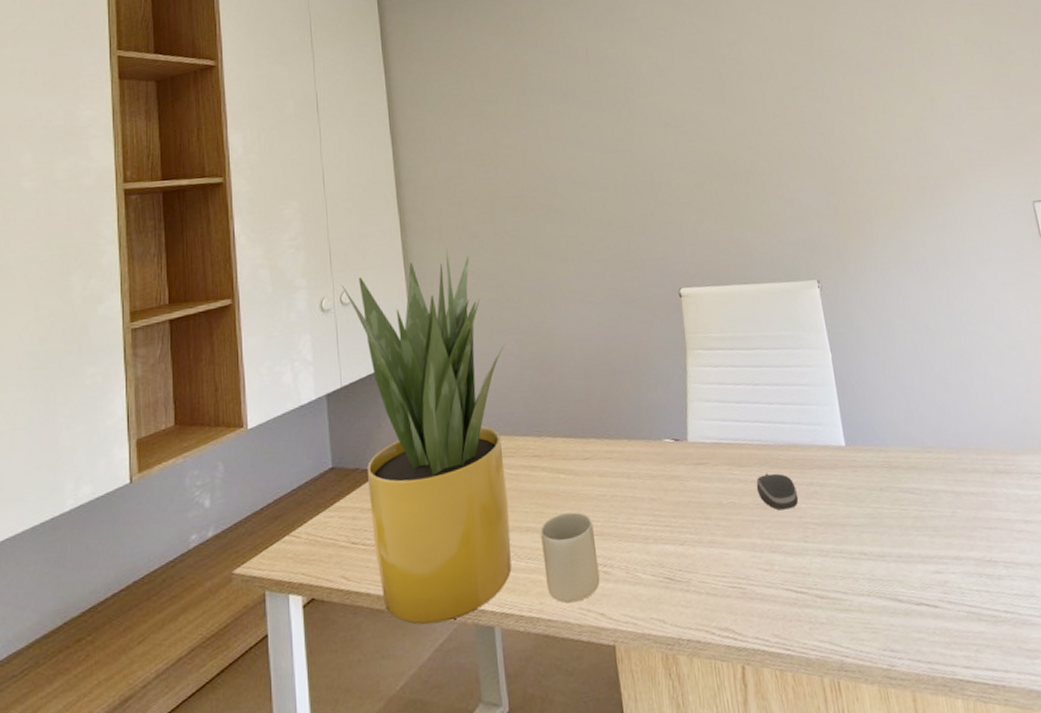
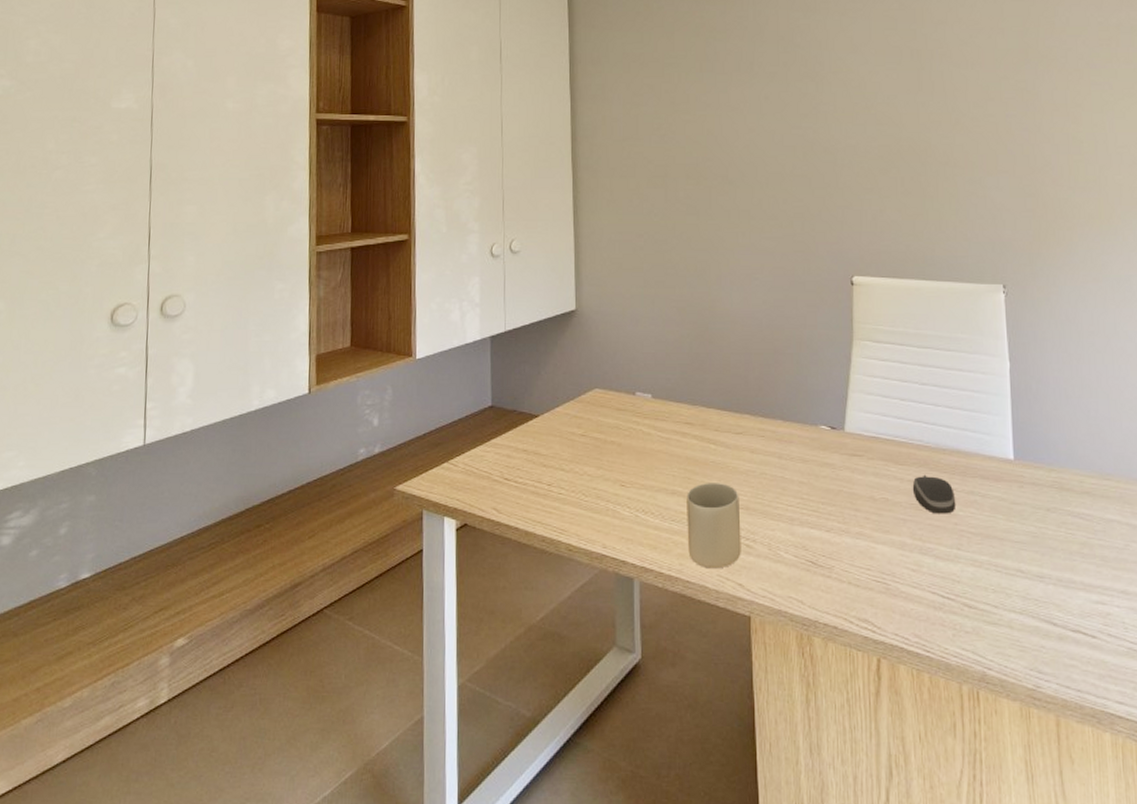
planter: present [341,249,512,625] -> none [511,209,668,566]

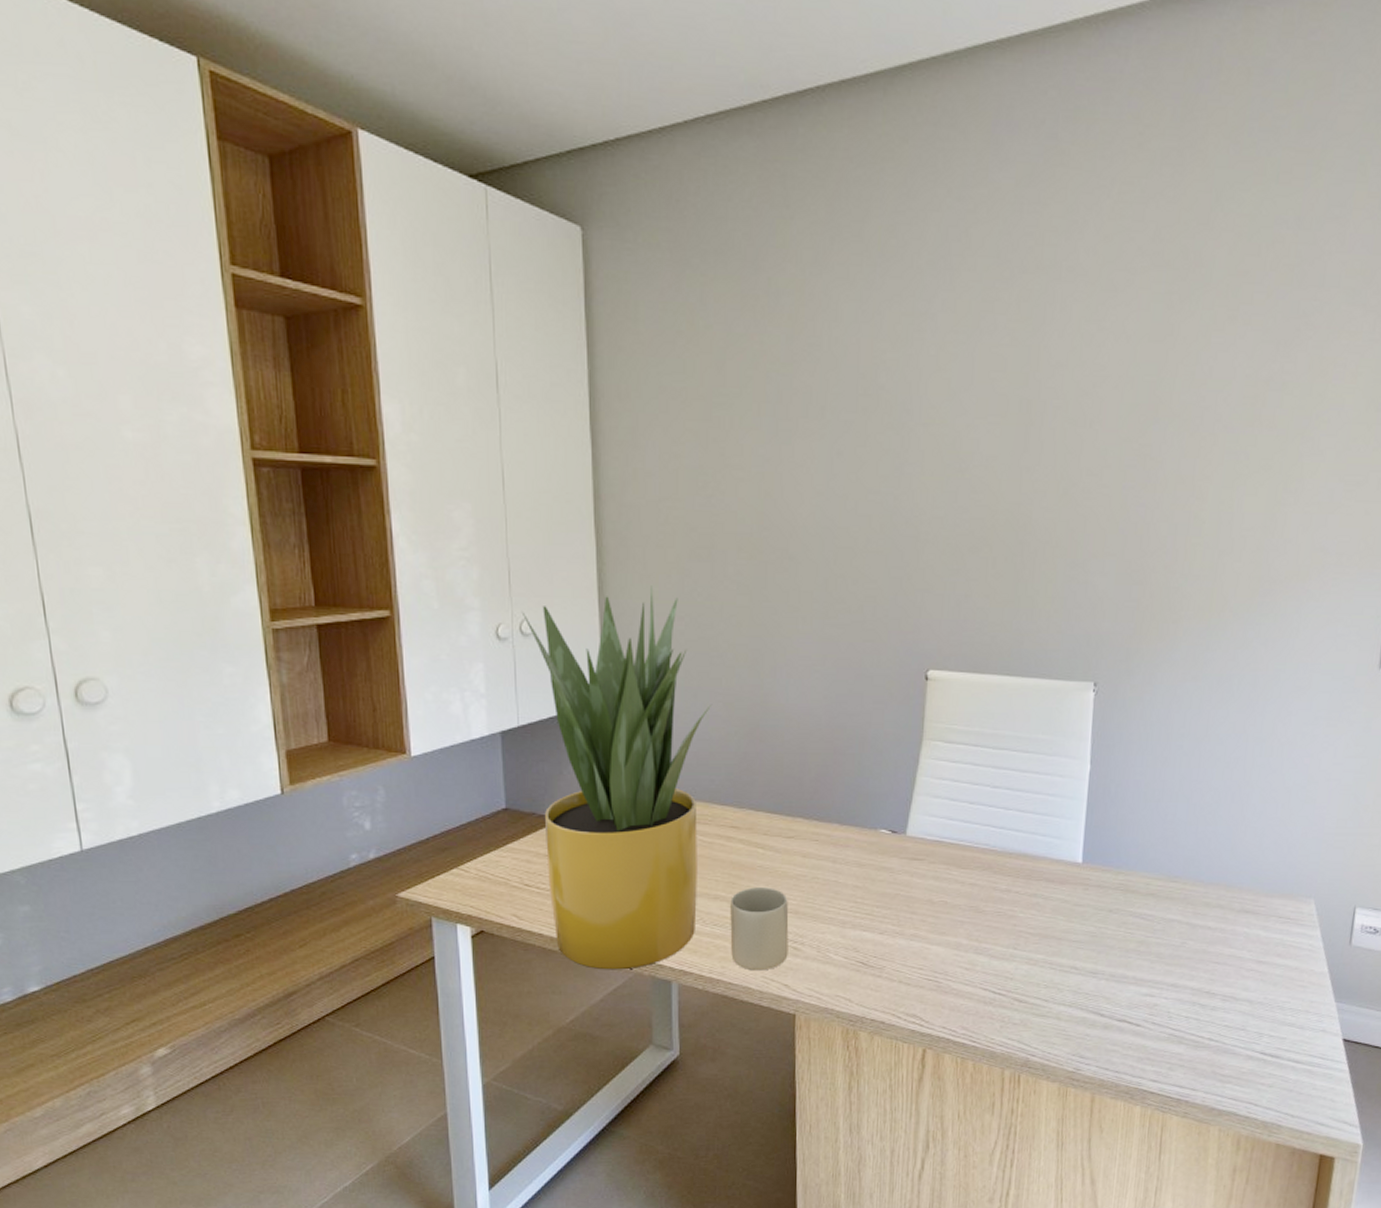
planter: none [511,209,668,566] -> present [521,586,713,970]
computer mouse: present [912,474,955,514] -> none [973,878,1017,916]

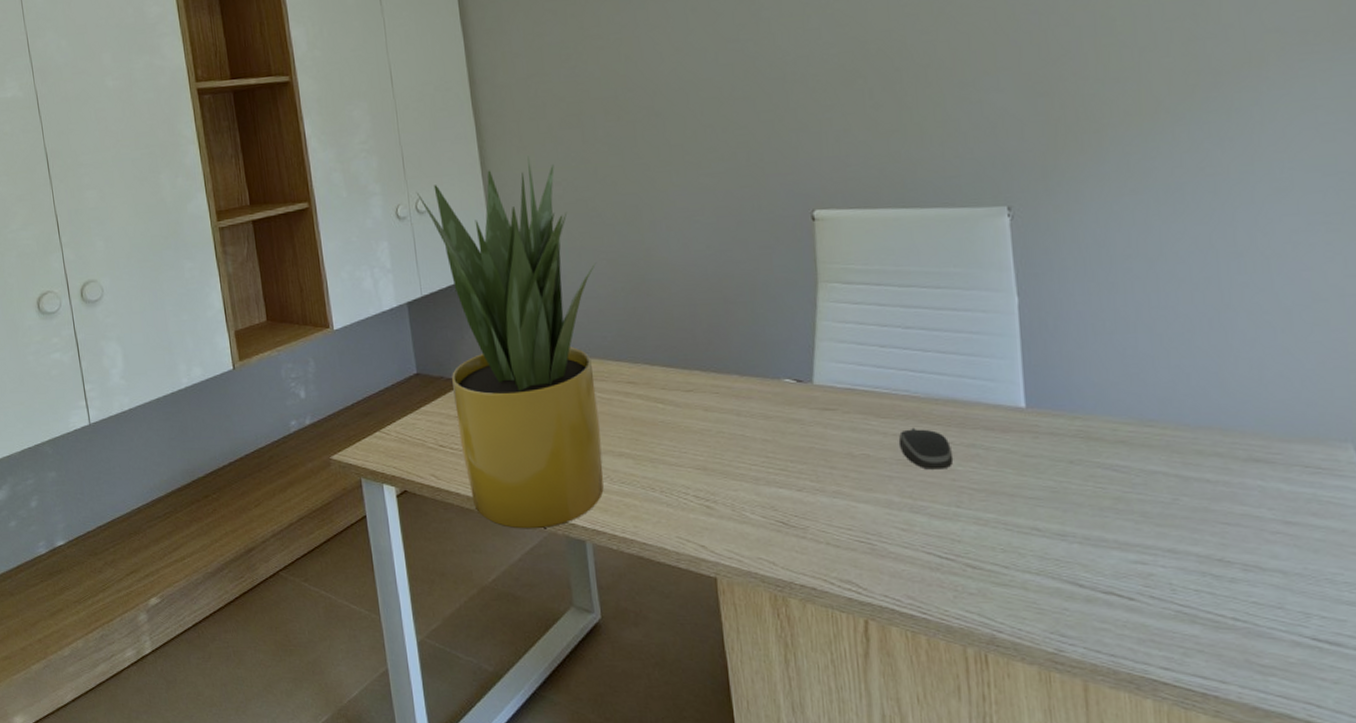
mug: present [730,887,789,971] -> none [635,443,702,531]
computer mouse: none [973,878,1017,916] -> present [898,427,952,470]

